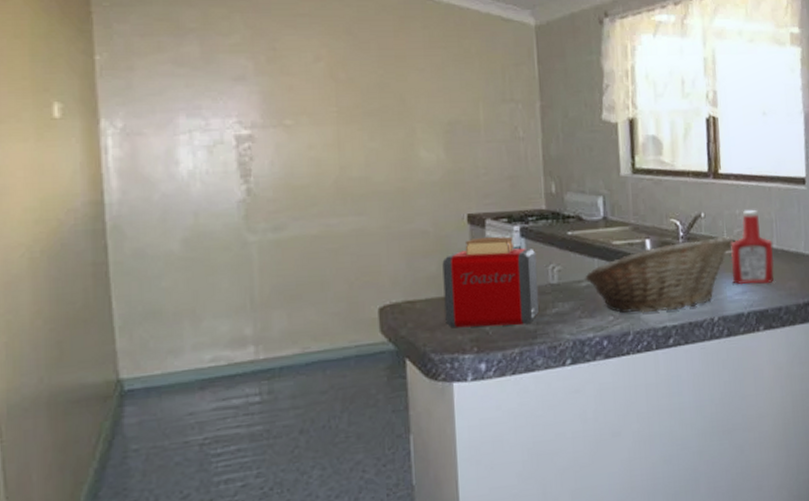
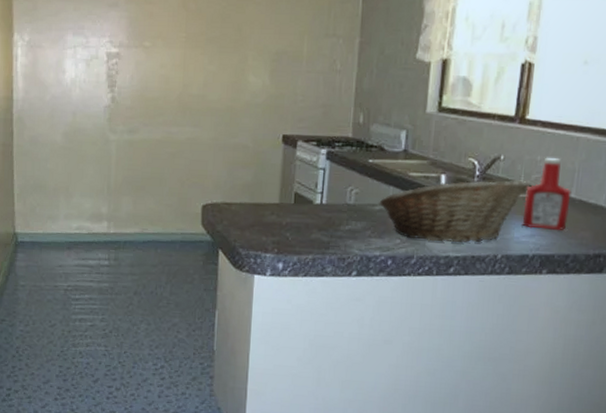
toaster: present [442,236,540,328] -> none [254,156,338,236]

